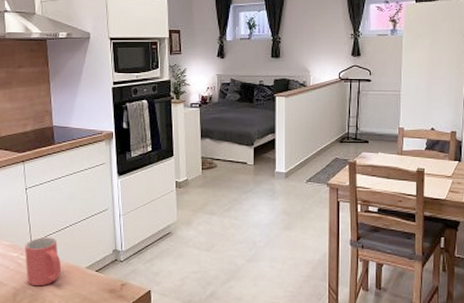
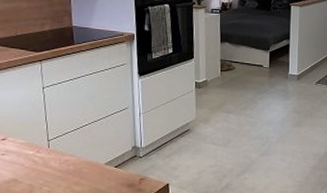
mug: present [25,237,62,287] -> none [41,135,80,183]

